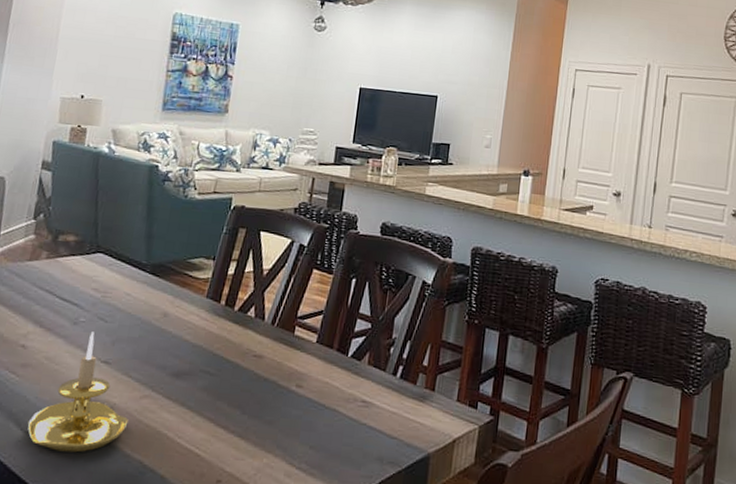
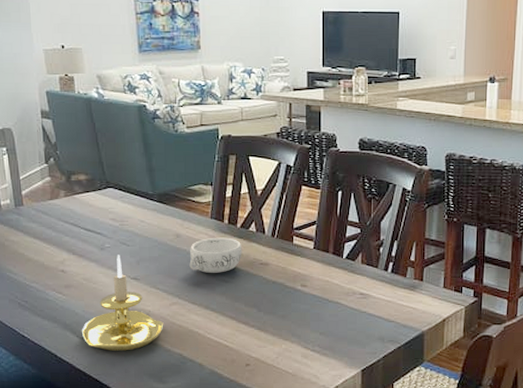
decorative bowl: none [171,320,236,363] -> present [189,237,242,273]

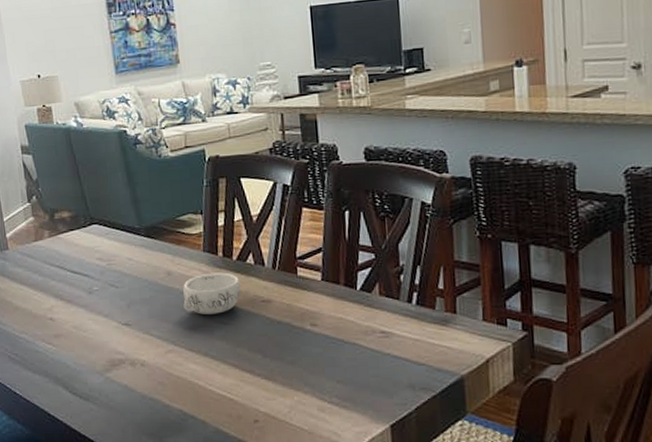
candle holder: present [81,255,164,351] -> none [73,298,160,408]

